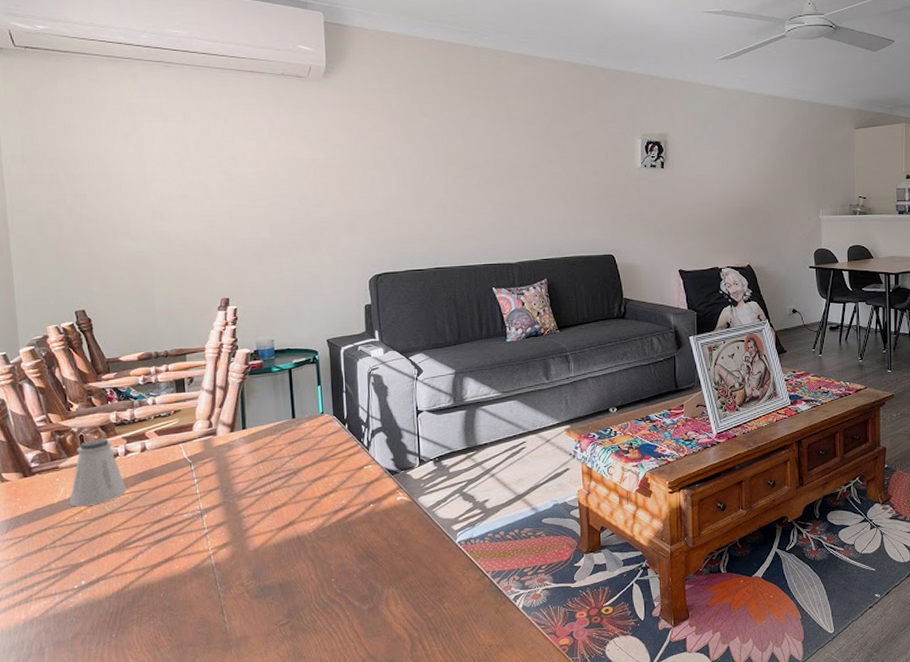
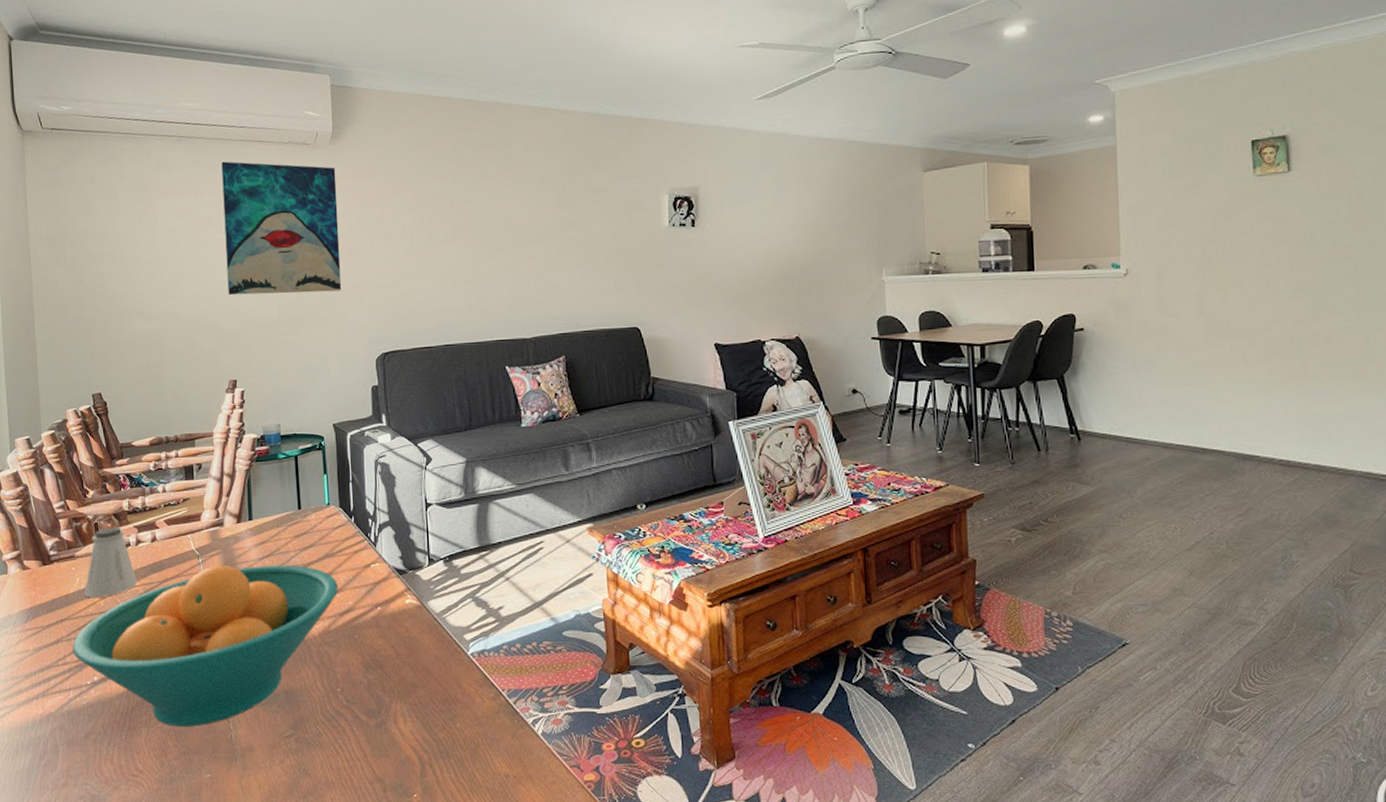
fruit bowl: none [57,469,333,623] -> present [72,565,339,727]
wall art: none [211,89,335,218] -> present [221,161,342,295]

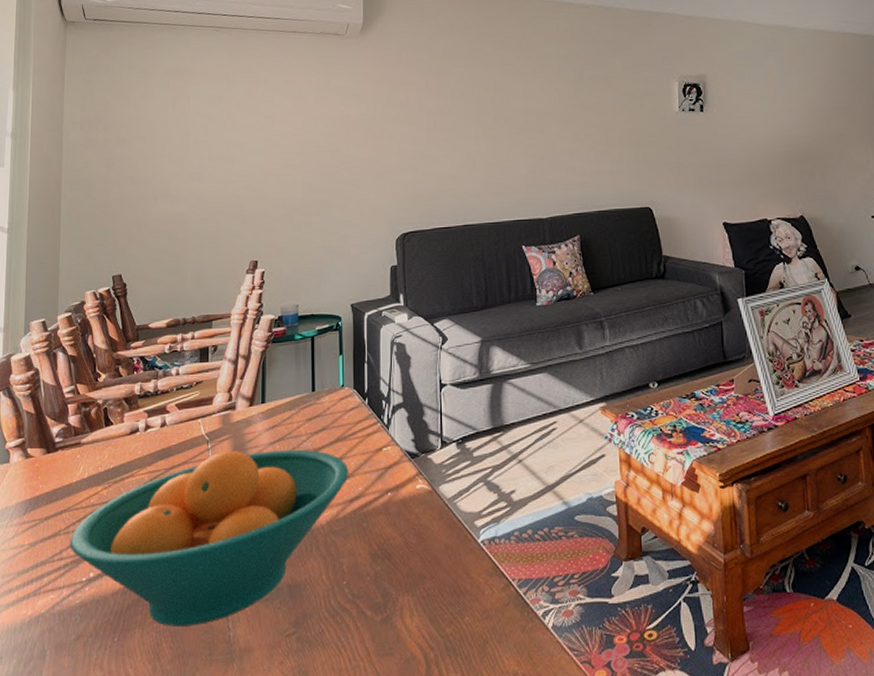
saltshaker: present [84,527,137,598] -> none [87,412,143,488]
wall art: present [221,161,342,295] -> none [254,50,365,178]

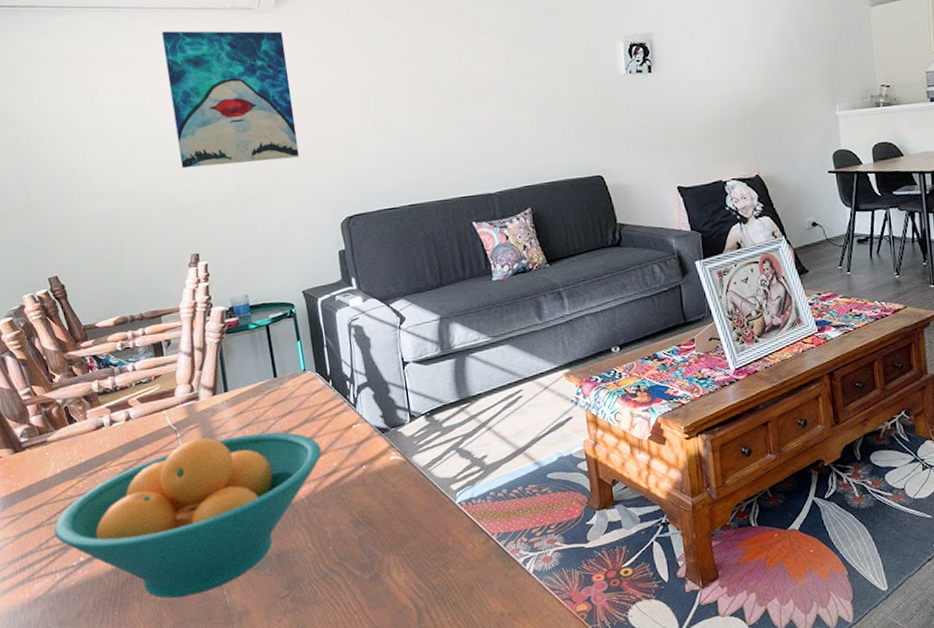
wall art: none [254,50,365,178] -> present [161,30,300,169]

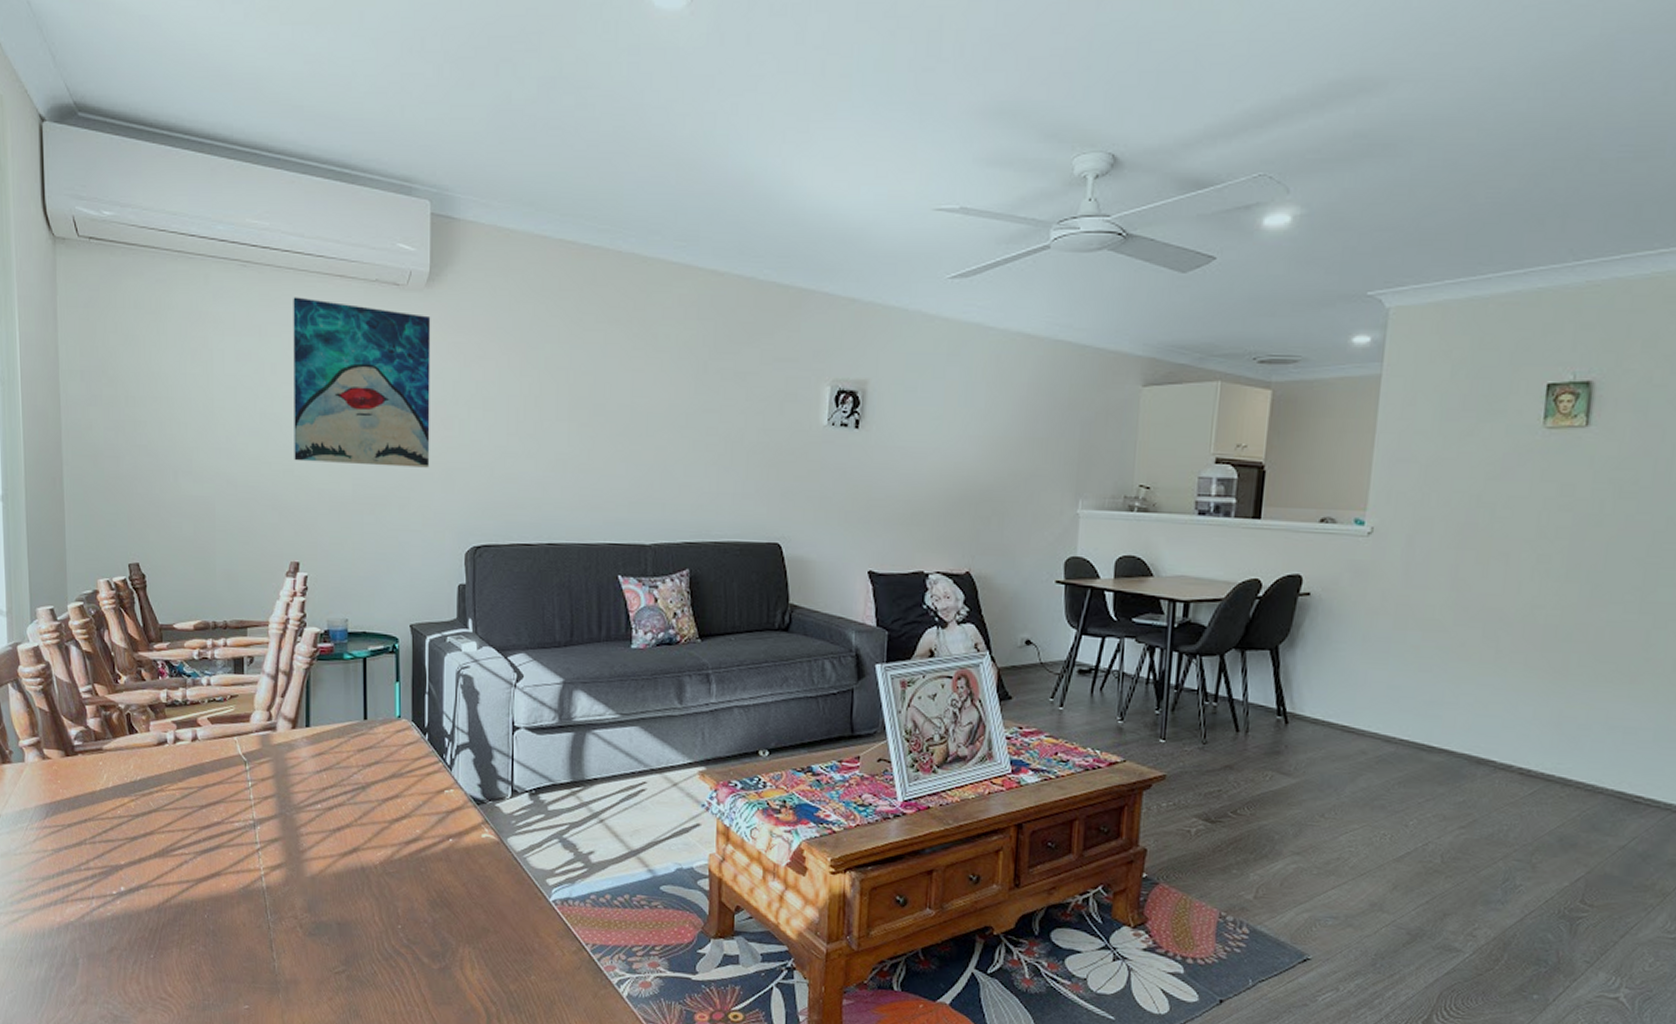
fruit bowl: present [54,432,322,598] -> none [97,774,406,952]

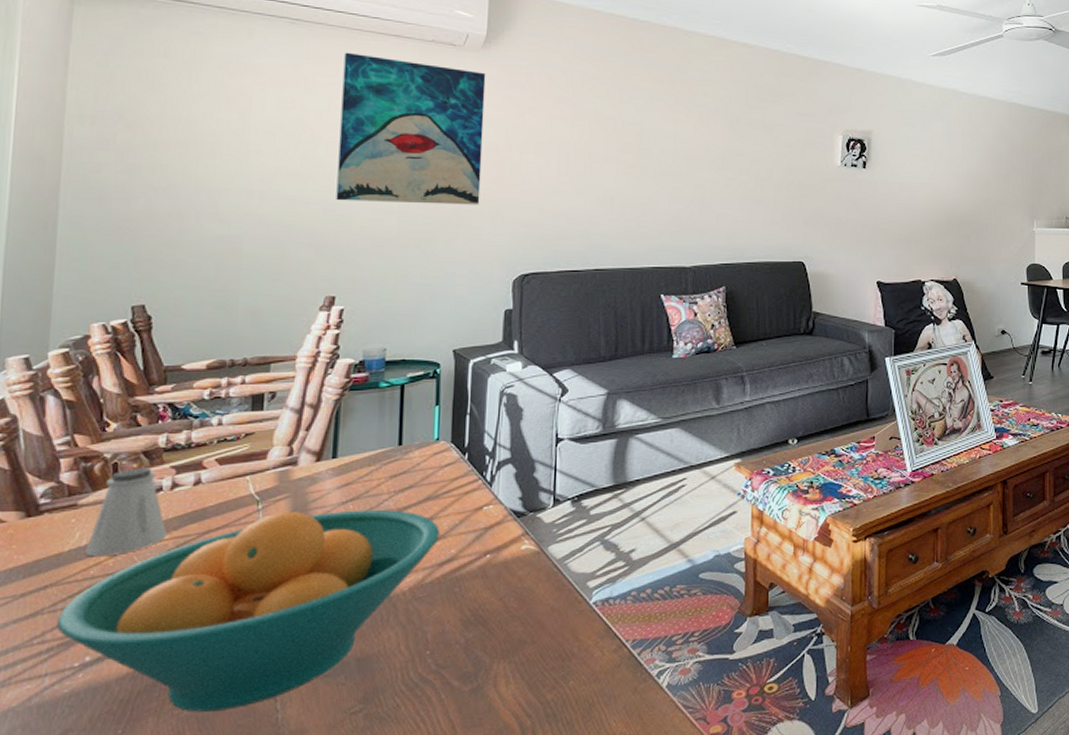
fruit bowl: none [97,774,406,952] -> present [57,509,440,712]
saltshaker: none [112,720,173,799] -> present [85,468,167,557]

